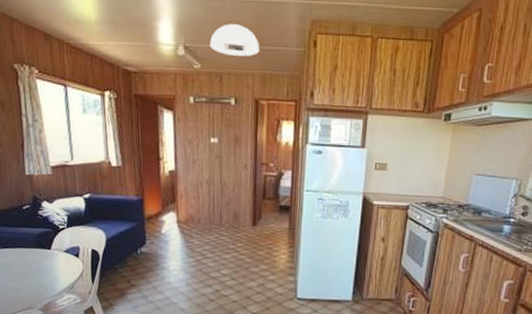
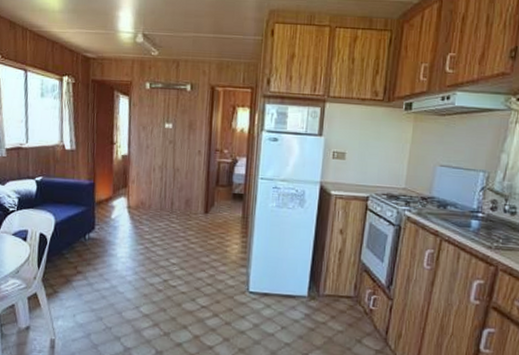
dome light: present [210,24,260,56] -> none [168,13,218,44]

